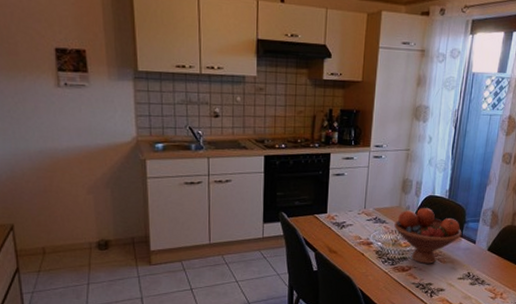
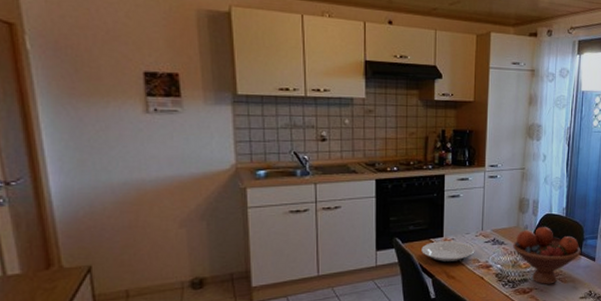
plate: none [306,217,357,239] -> present [421,241,475,264]

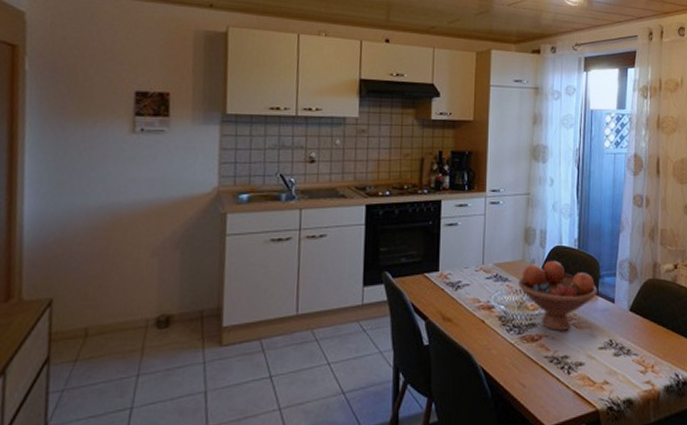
plate: present [421,241,475,264] -> none [414,276,475,304]

